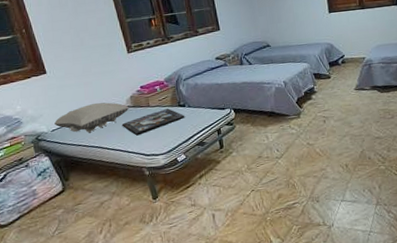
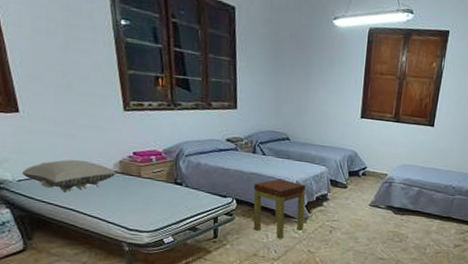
framed painting: present [122,108,185,136] -> none [105,183,180,206]
side table: none [247,82,299,138] -> present [253,178,306,239]

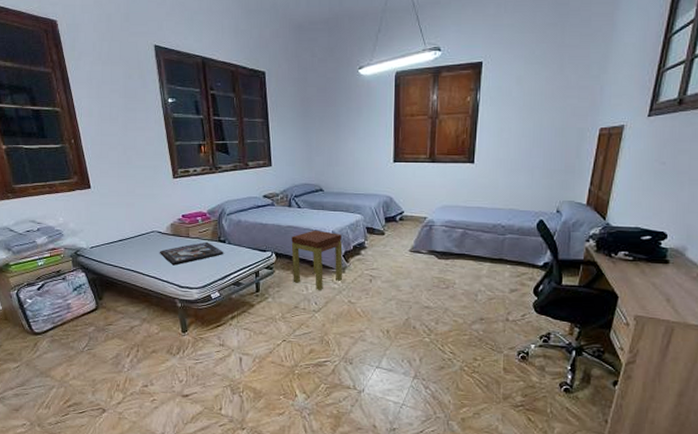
pillow: present [22,159,116,193] -> none [94,225,168,256]
framed painting: none [105,183,180,206] -> present [160,241,224,266]

